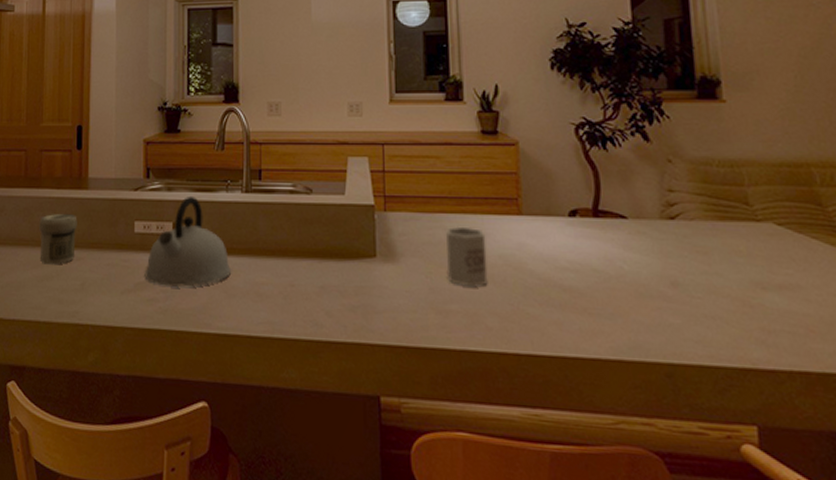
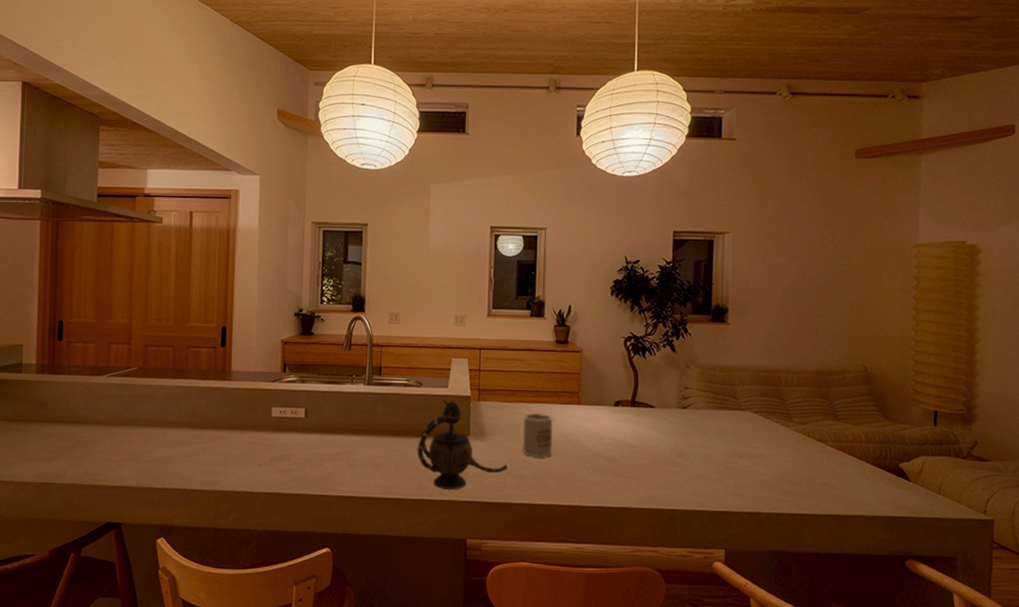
jar: present [39,213,77,265] -> none [186,400,221,443]
kettle: present [144,195,232,287] -> none [280,387,354,460]
teapot: none [310,209,429,329] -> present [417,399,508,490]

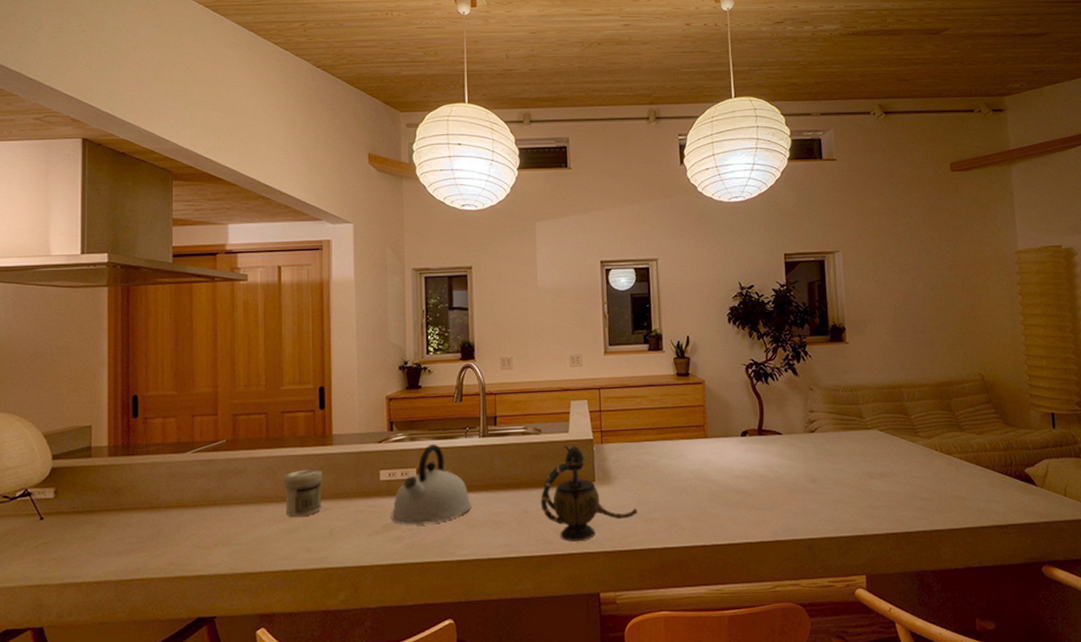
jar: none [186,400,221,443] -> present [283,468,323,518]
kettle: none [280,387,354,460] -> present [391,443,472,525]
mug: present [522,413,553,458] -> none [650,451,682,498]

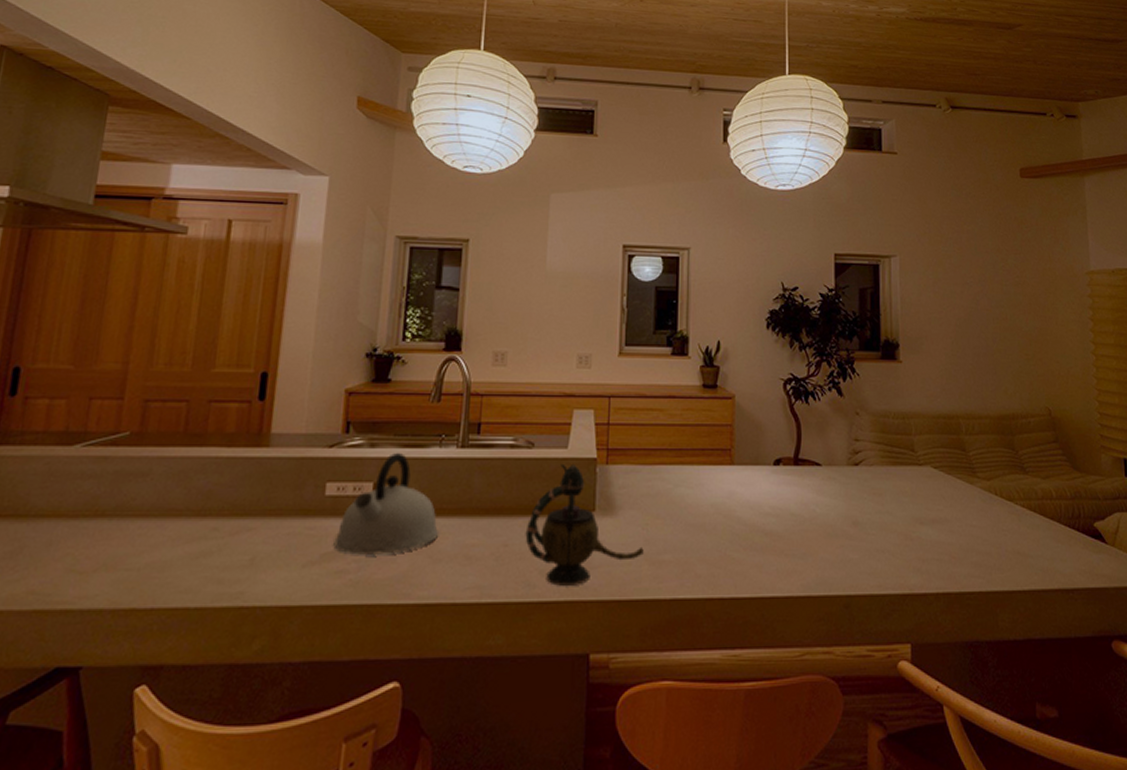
jar: present [283,468,323,518] -> none [196,475,252,538]

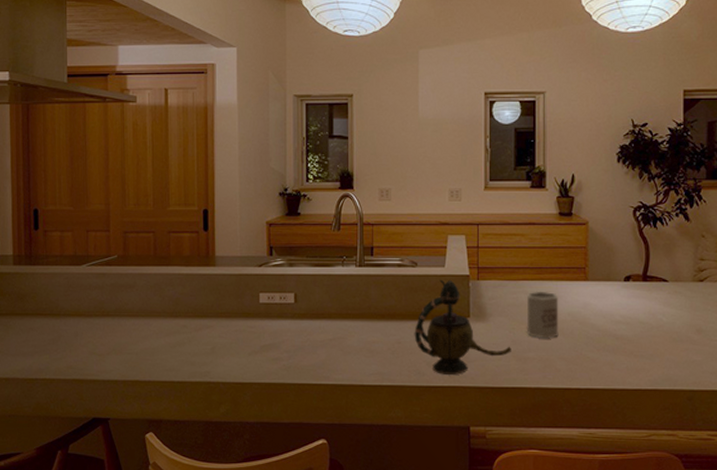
kettle: present [334,452,439,555] -> none [269,270,347,347]
mug: none [662,477,700,537] -> present [526,291,559,339]

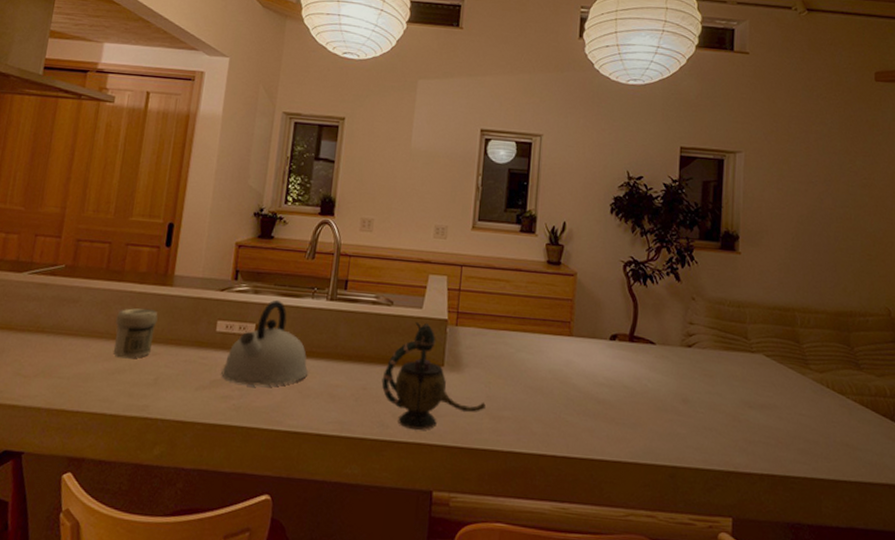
jar: none [170,287,206,333] -> present [113,308,158,359]
kettle: none [269,270,347,347] -> present [221,299,309,386]
mug: present [526,291,559,339] -> none [503,343,540,397]

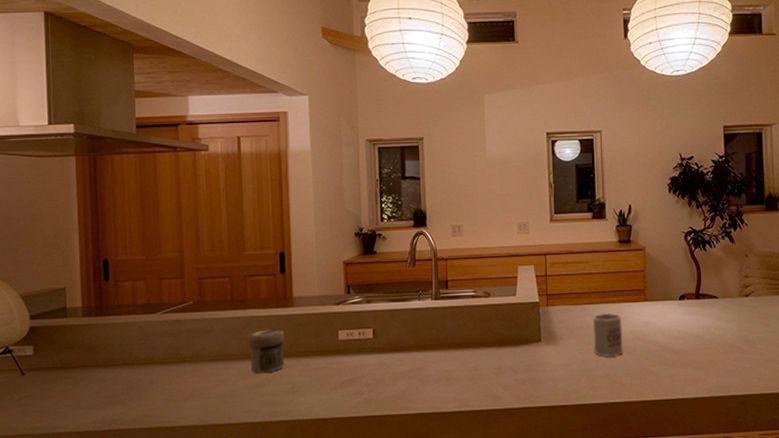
kettle: present [221,299,309,386] -> none [350,305,426,381]
teapot: present [381,321,485,430] -> none [489,307,581,397]
mug: none [503,343,540,397] -> present [593,313,623,357]

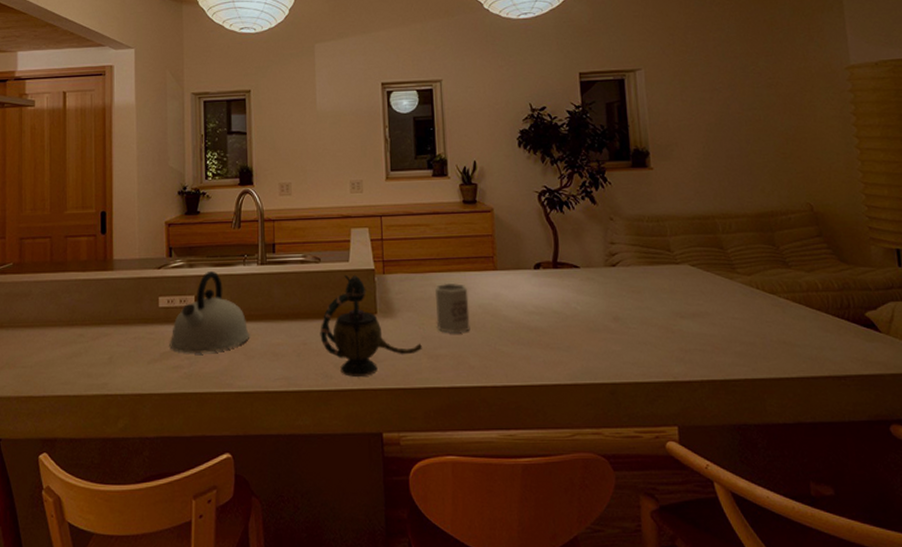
jar: present [248,328,285,374] -> none [66,293,104,342]
kettle: none [350,305,426,381] -> present [169,270,250,353]
teapot: none [489,307,581,397] -> present [320,274,422,377]

